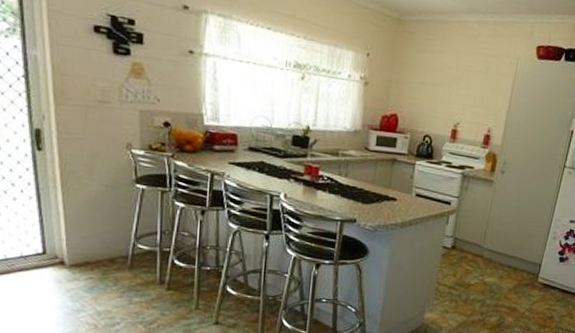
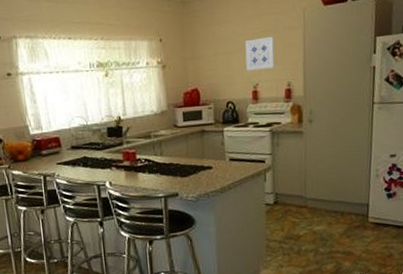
wall art: none [450,75,484,110] -> present [245,36,275,71]

